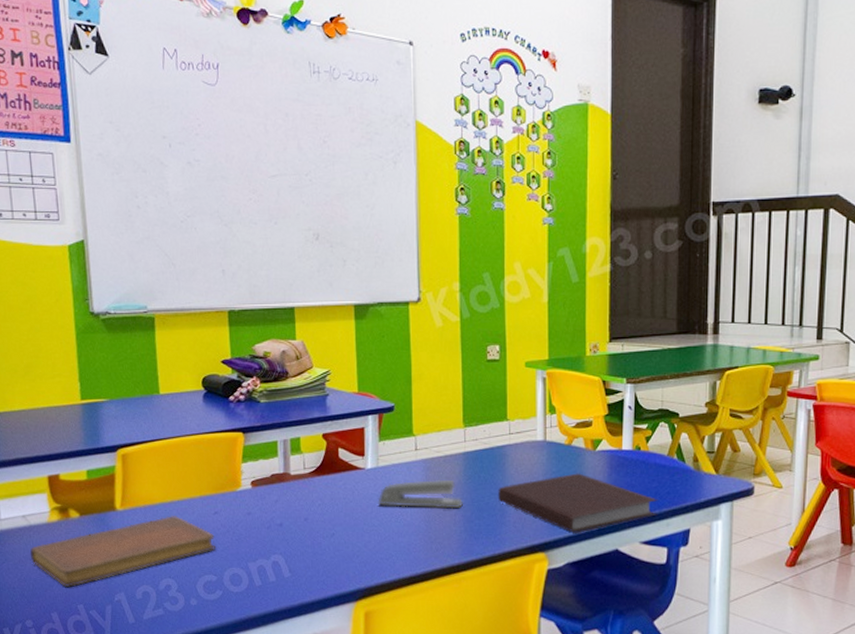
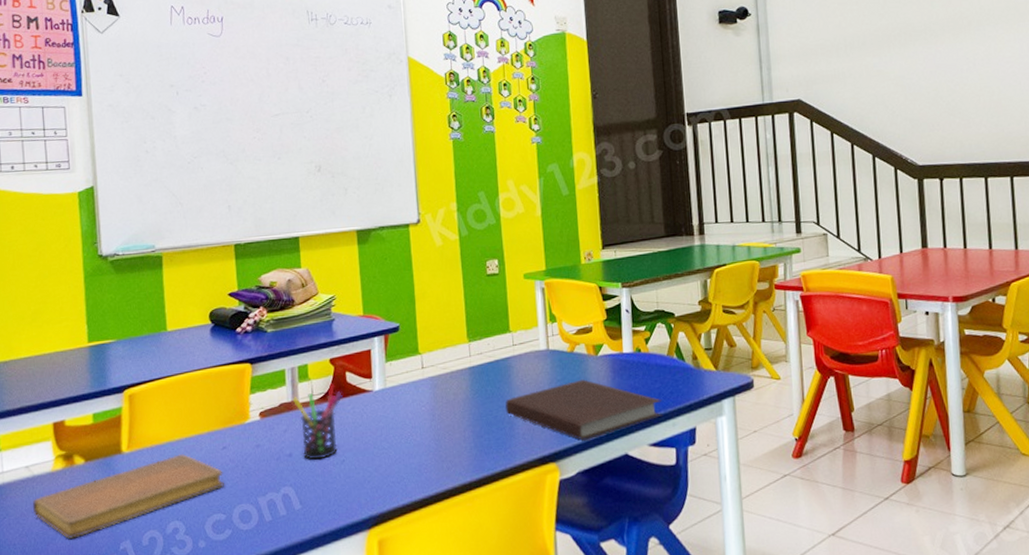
pen holder: none [284,458,334,531] -> present [292,383,343,459]
stapler: present [377,479,463,509] -> none [386,395,472,427]

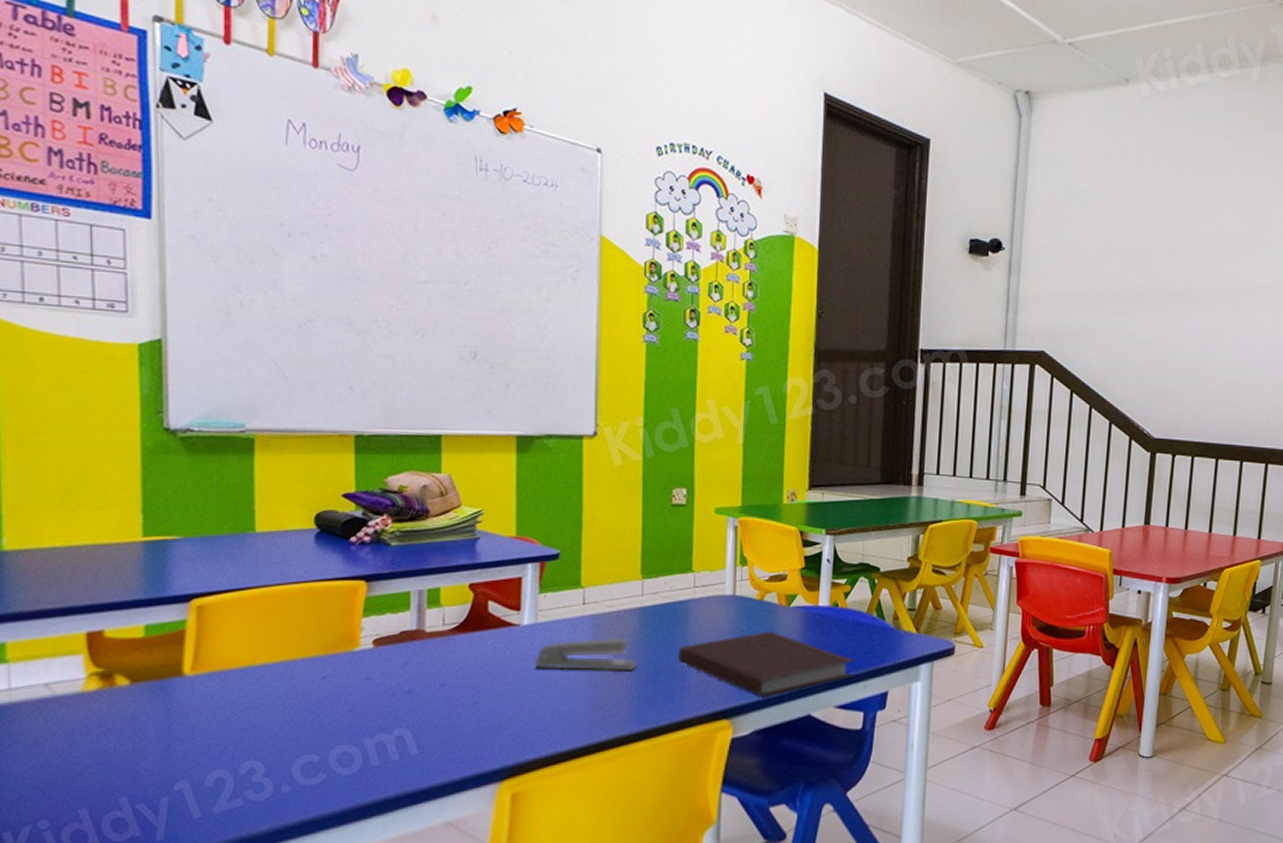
notebook: present [32,453,224,539] -> none [51,681,320,775]
pen holder: present [292,383,343,459] -> none [417,612,482,699]
stapler: none [386,395,472,427] -> present [534,637,637,672]

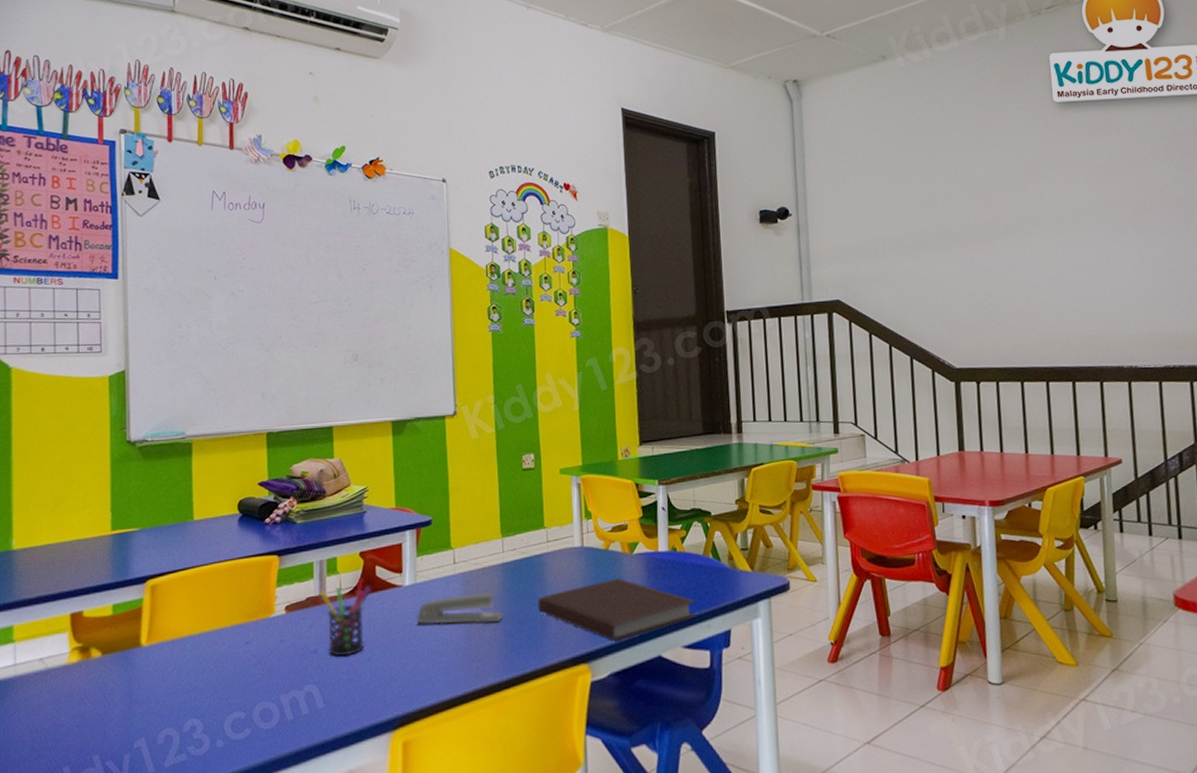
pen holder: none [417,612,482,699] -> present [319,577,371,656]

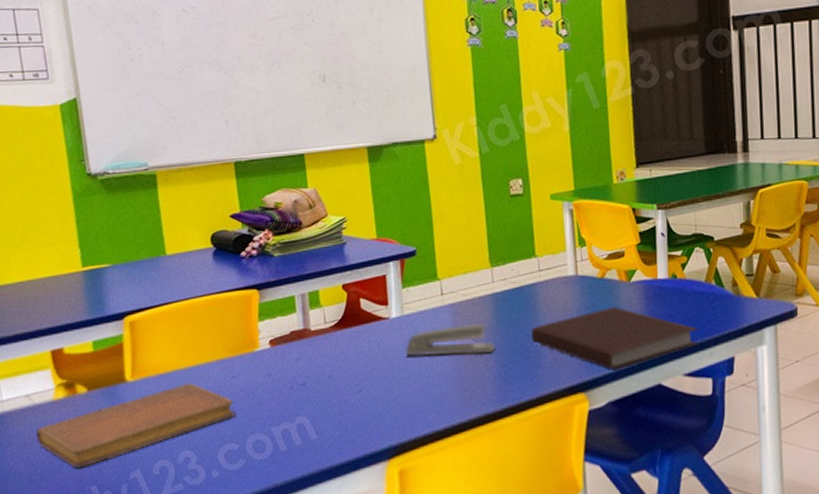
notebook: none [44,647,246,736] -> present [35,382,236,468]
pen holder: present [319,577,371,656] -> none [303,310,357,389]

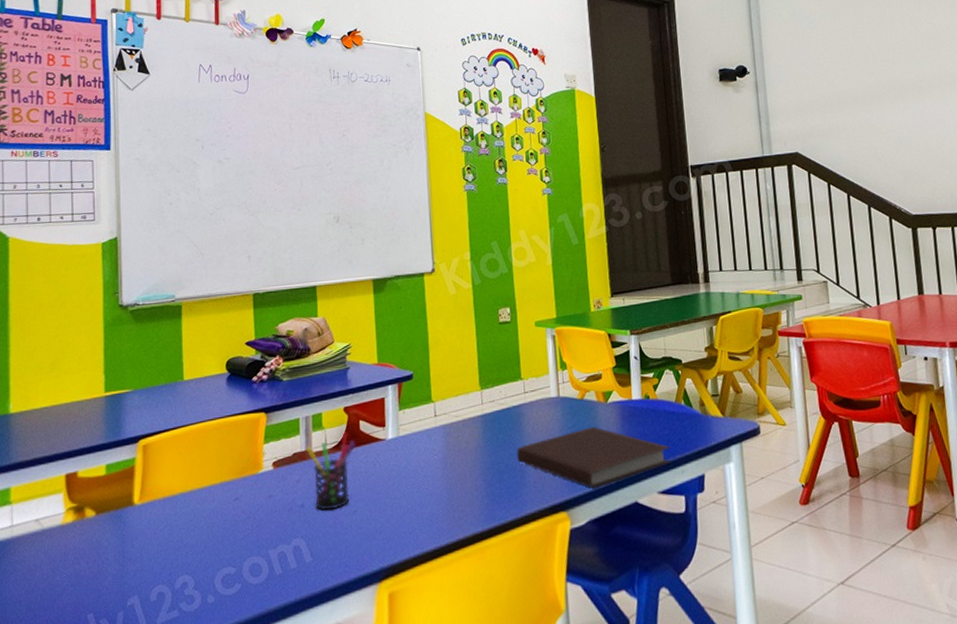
notebook: present [35,382,236,468] -> none [40,504,235,595]
pen holder: none [303,310,357,389] -> present [305,432,356,510]
stapler: present [405,323,495,356] -> none [399,443,483,477]

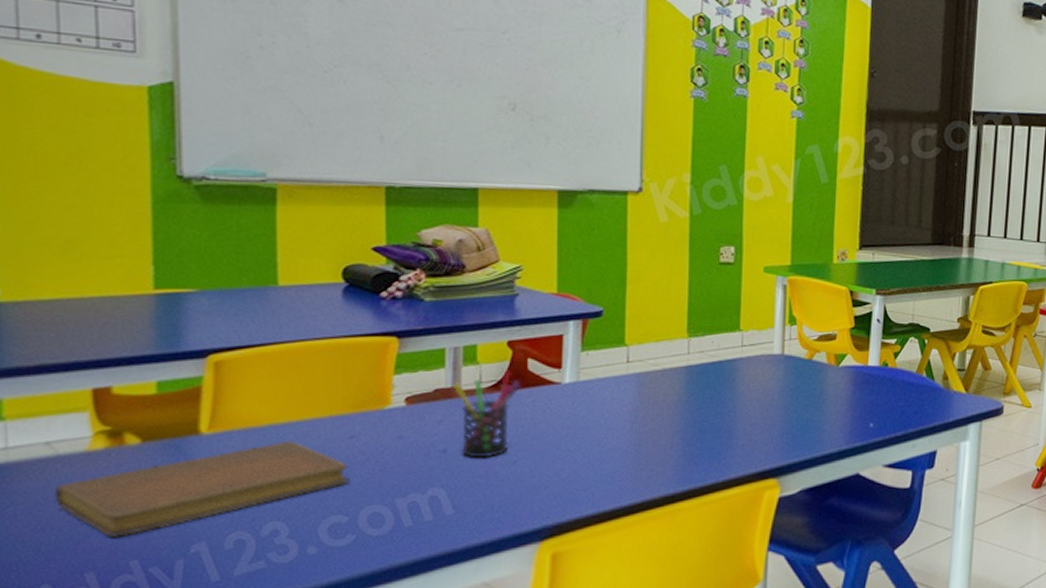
notebook: none [40,504,235,595] -> present [54,439,349,537]
notebook: present [517,426,671,489] -> none [725,390,905,456]

